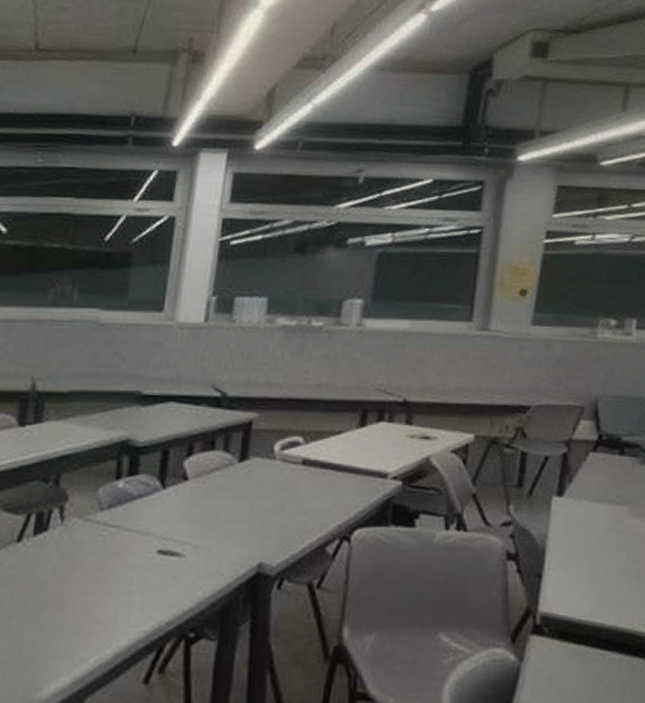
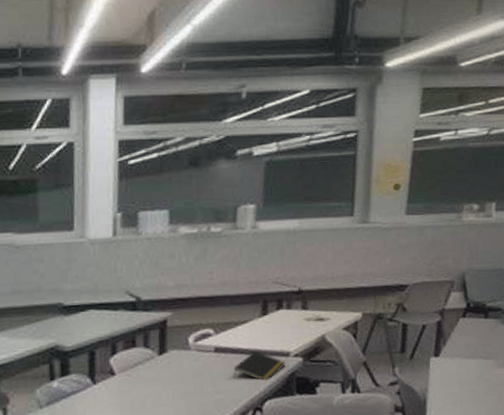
notepad: none [321,468,382,505] -> present [233,351,285,381]

